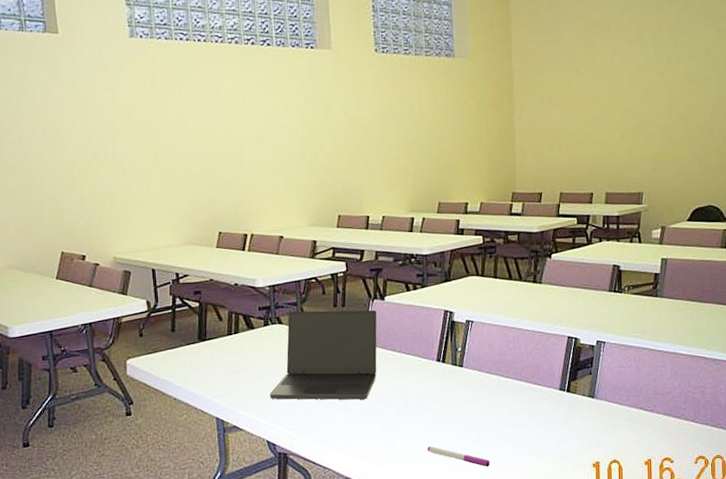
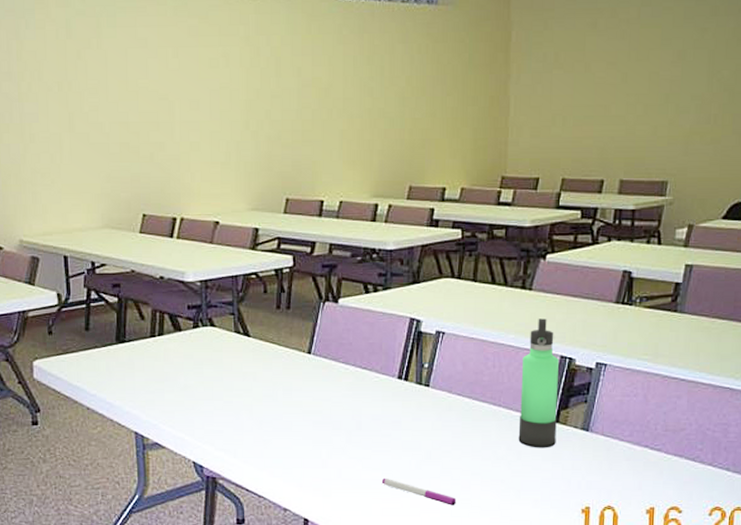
laptop: present [270,310,377,400] -> none [198,312,328,419]
thermos bottle: none [537,306,569,415] -> present [518,318,560,448]

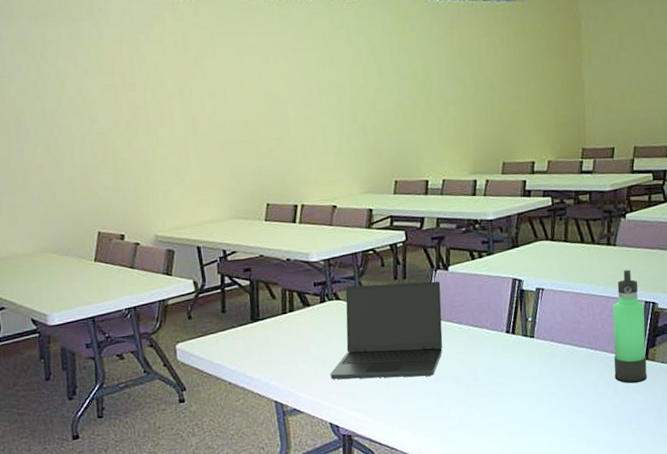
laptop: none [198,312,328,419] -> present [330,281,443,380]
pen: present [381,477,457,505] -> none [499,421,566,441]

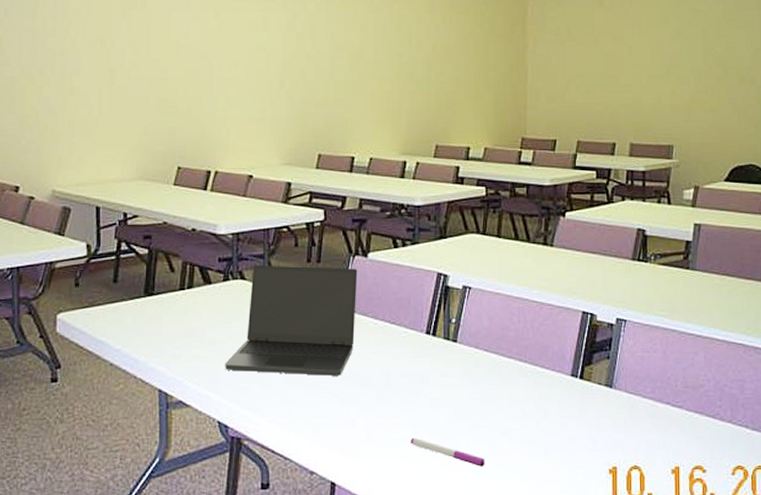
pen: none [499,421,566,441] -> present [410,437,485,467]
thermos bottle: present [613,270,647,384] -> none [544,274,582,406]

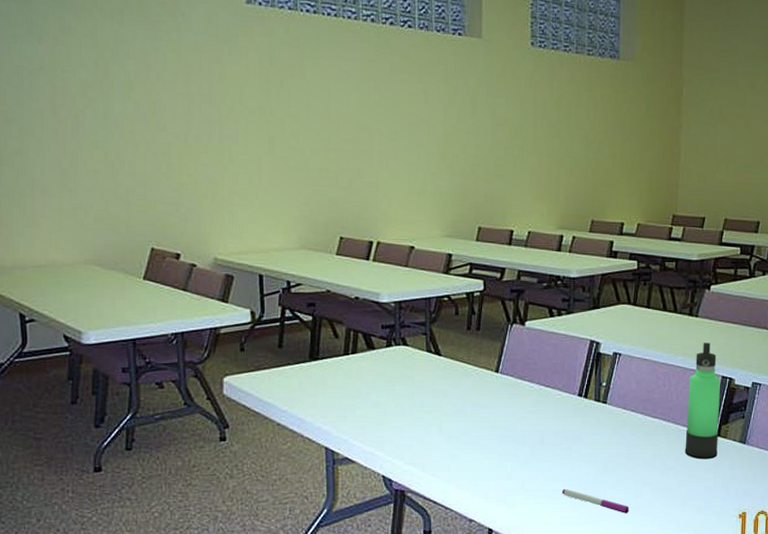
laptop: present [225,265,358,376] -> none [389,332,516,434]
thermos bottle: none [544,274,582,406] -> present [685,342,721,460]

